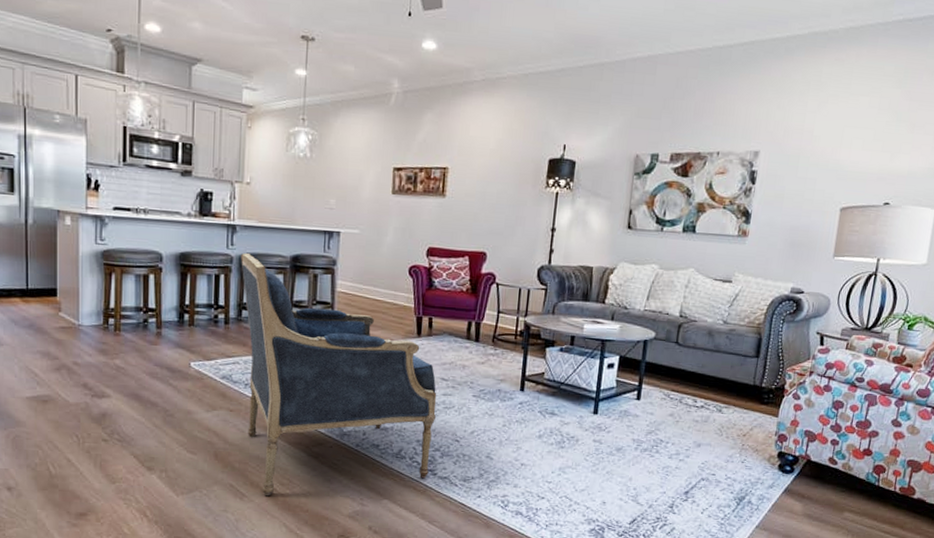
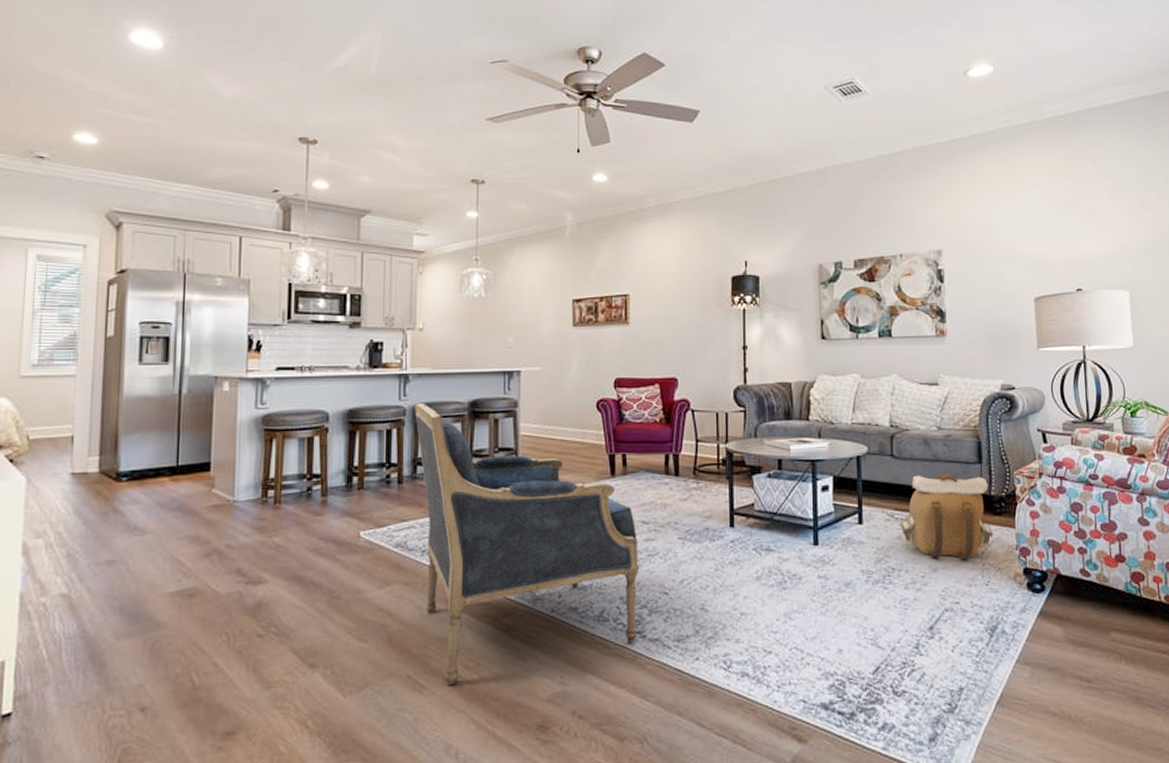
backpack: none [673,362,761,440] -> present [899,474,993,560]

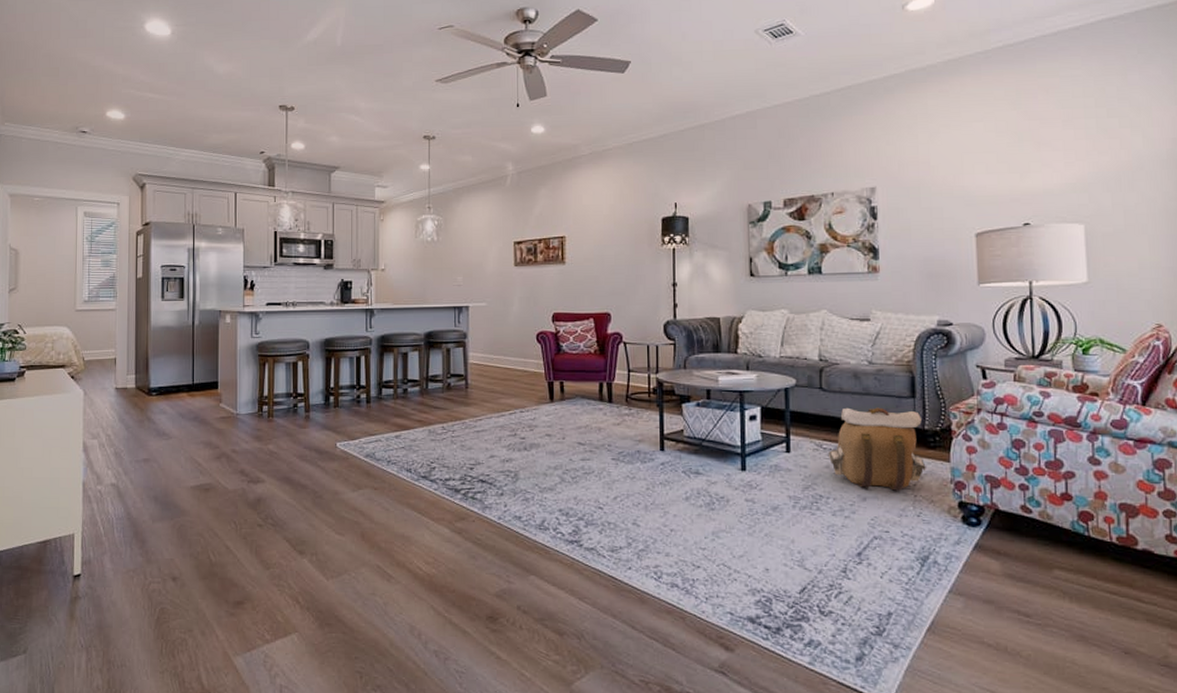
armchair: present [414,404,639,686] -> none [379,334,576,577]

